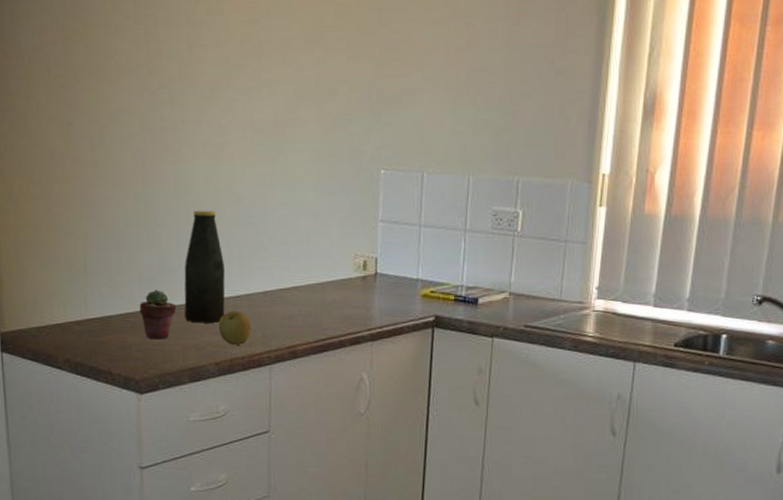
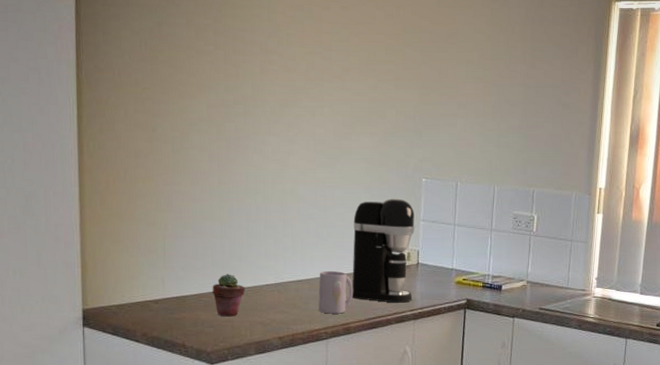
bottle: present [184,210,225,323] -> none [252,207,289,303]
apple: present [218,311,251,345] -> none [282,293,311,322]
mug: none [259,283,300,335] -> present [318,270,354,314]
coffee maker: none [298,195,372,321] -> present [351,198,415,303]

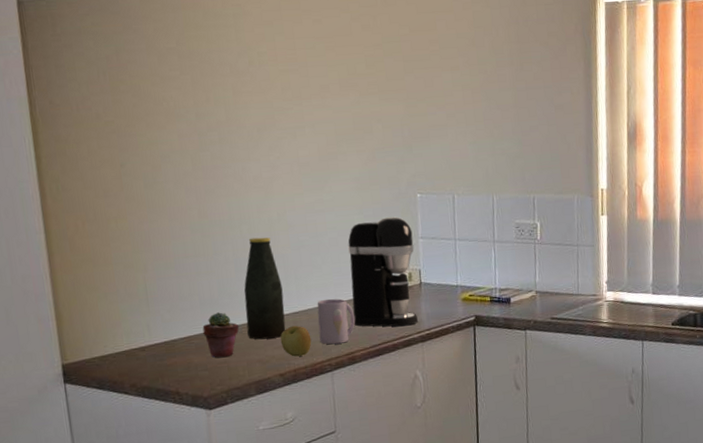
bottle: none [252,207,289,303] -> present [243,237,286,340]
apple: none [282,293,311,322] -> present [280,325,312,357]

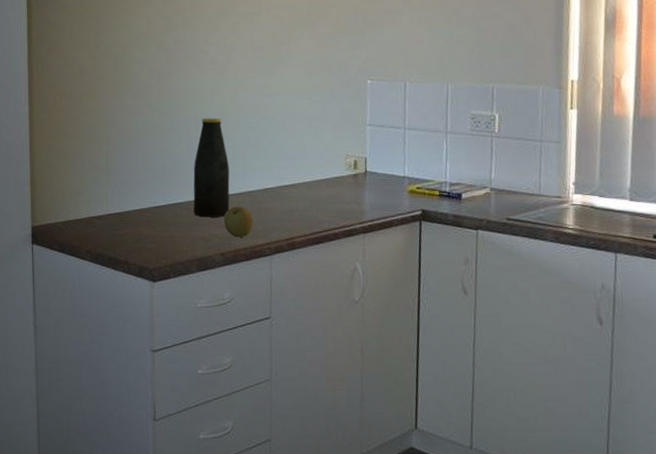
potted succulent: present [202,312,239,358] -> none [153,188,187,232]
mug: present [317,298,356,345] -> none [260,181,298,228]
coffee maker: present [347,216,419,327] -> none [294,102,362,215]

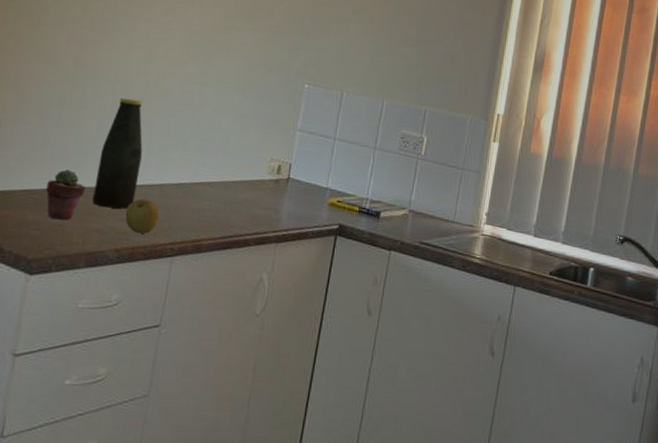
potted succulent: none [153,188,187,232] -> present [46,169,86,220]

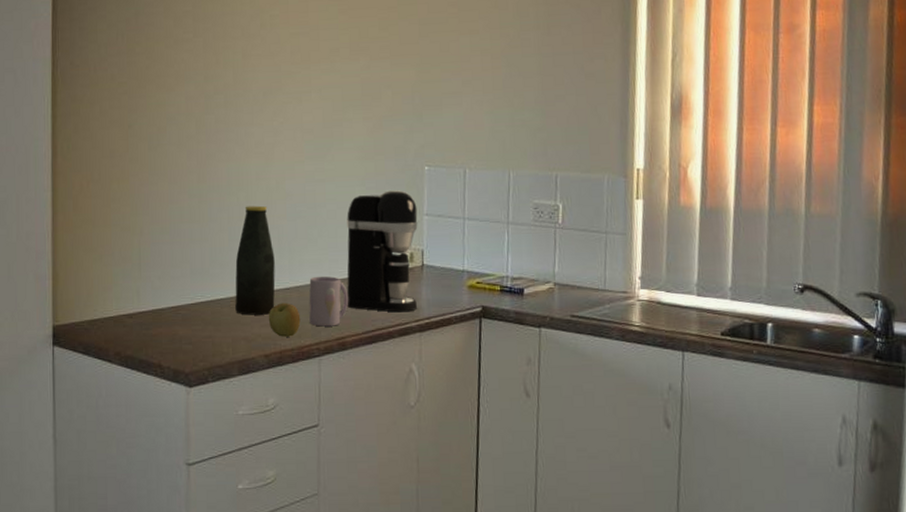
potted succulent: present [46,169,86,220] -> none [191,283,228,332]
mug: none [167,176,211,228] -> present [309,276,349,327]
coffee maker: none [208,102,292,222] -> present [346,190,418,313]

